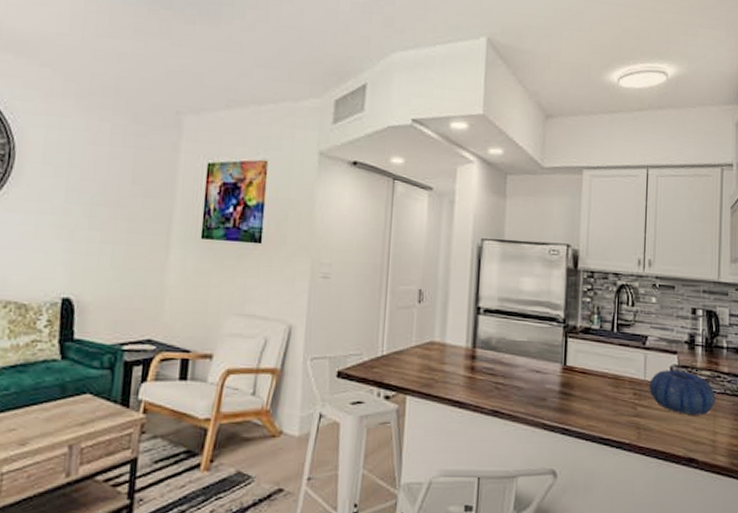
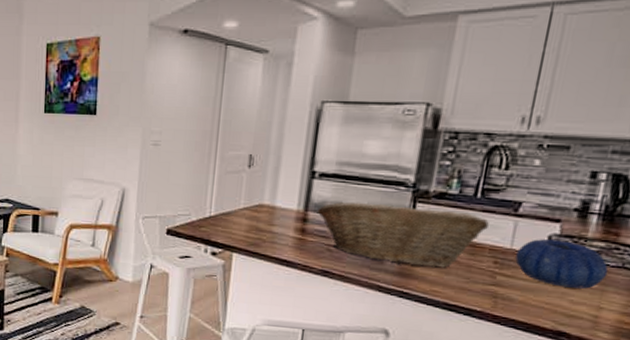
fruit basket: none [484,337,626,402] -> present [317,202,489,268]

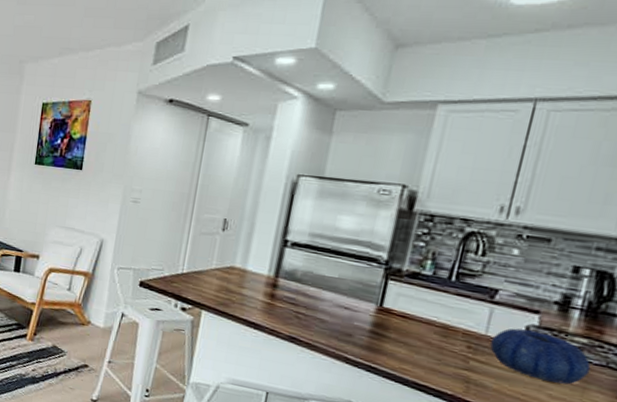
fruit basket: present [317,202,489,268] -> none [287,272,463,347]

